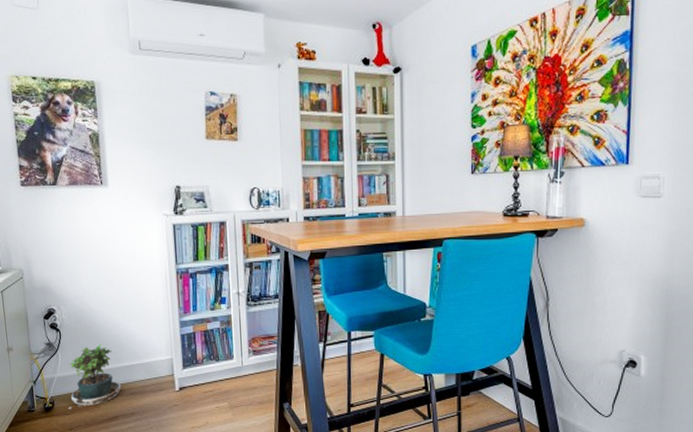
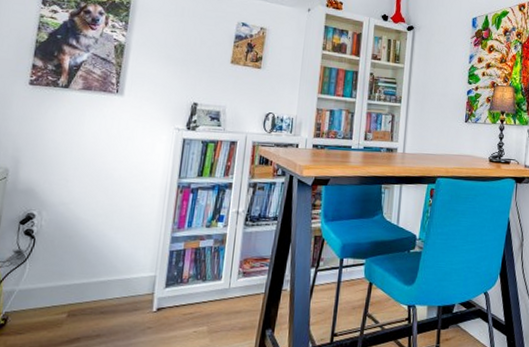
potted plant: present [68,344,122,409] -> none [23,256,92,328]

